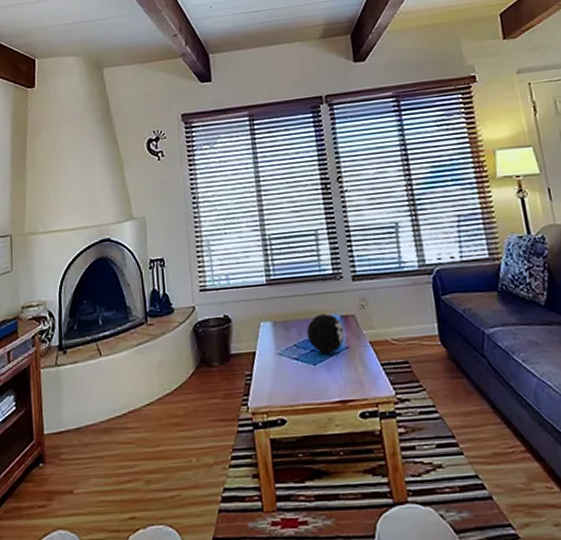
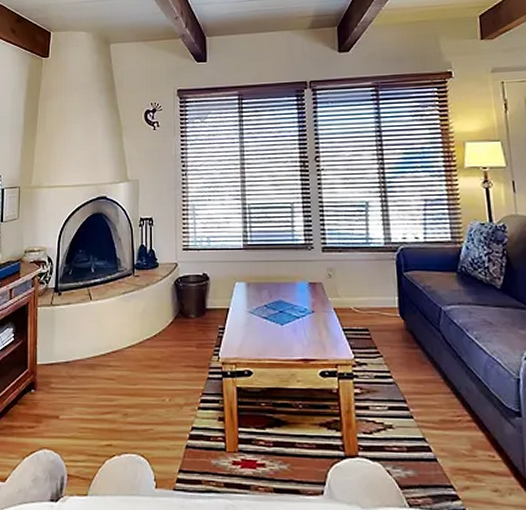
decorative orb: present [306,314,345,354] -> none [276,280,312,315]

